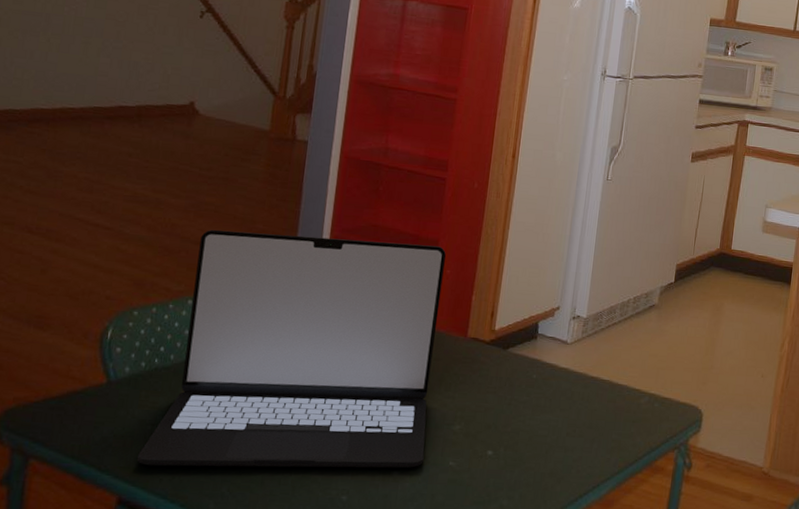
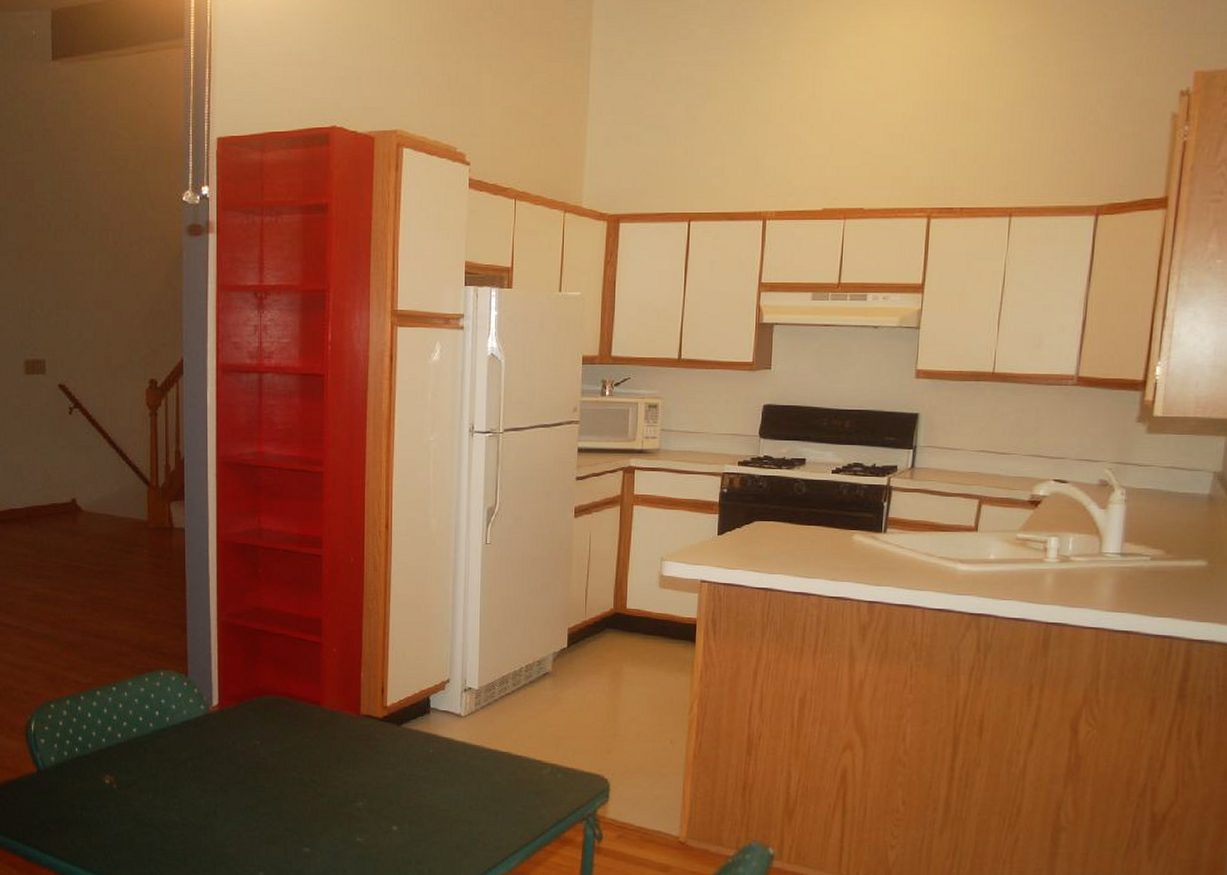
laptop: present [136,229,447,469] -> none [72,622,332,847]

